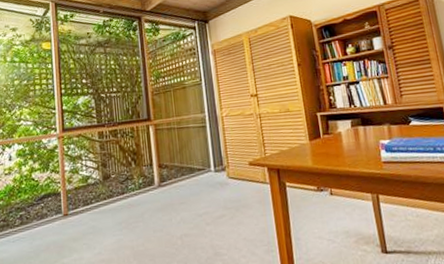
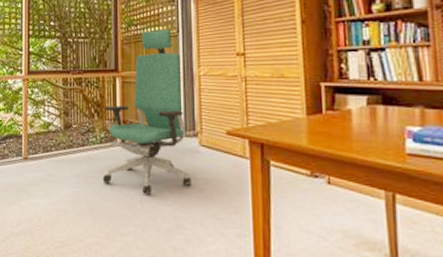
chair: none [141,78,224,230] -> present [102,29,191,195]

